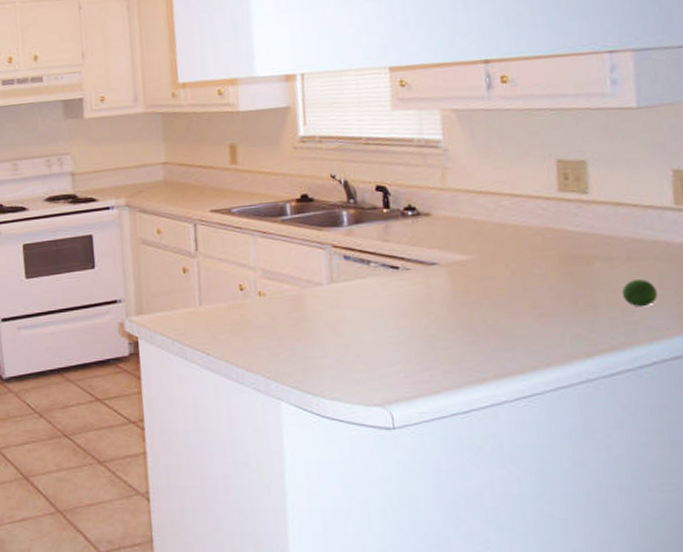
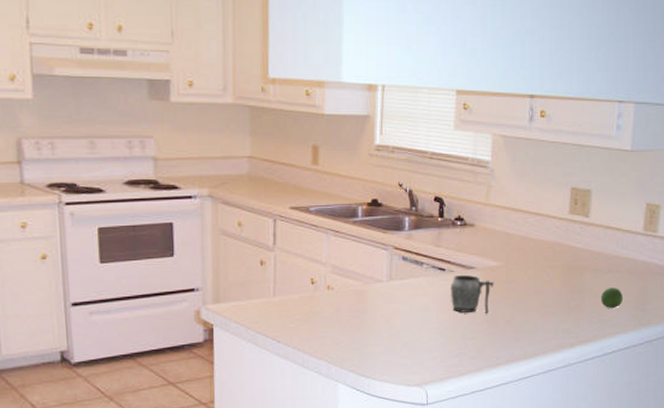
mug: none [408,272,466,317] -> present [450,274,494,313]

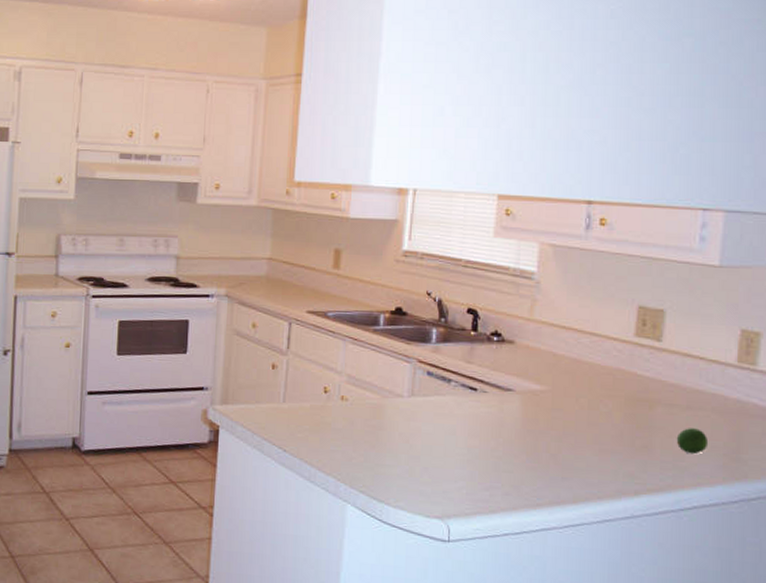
mug: present [450,274,494,313] -> none [481,396,536,443]

